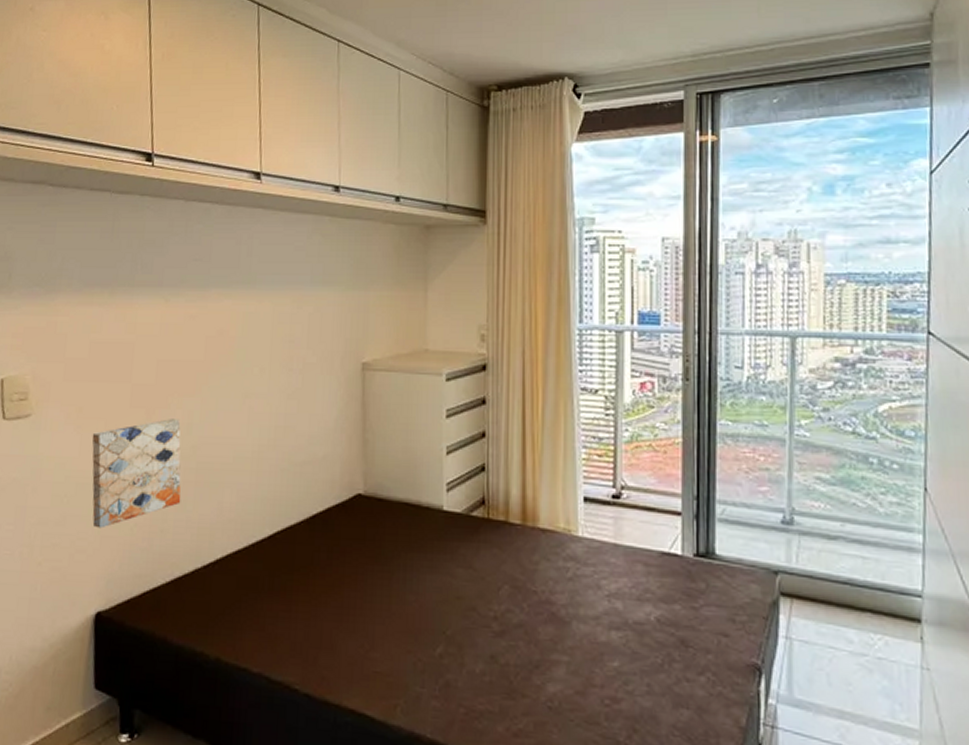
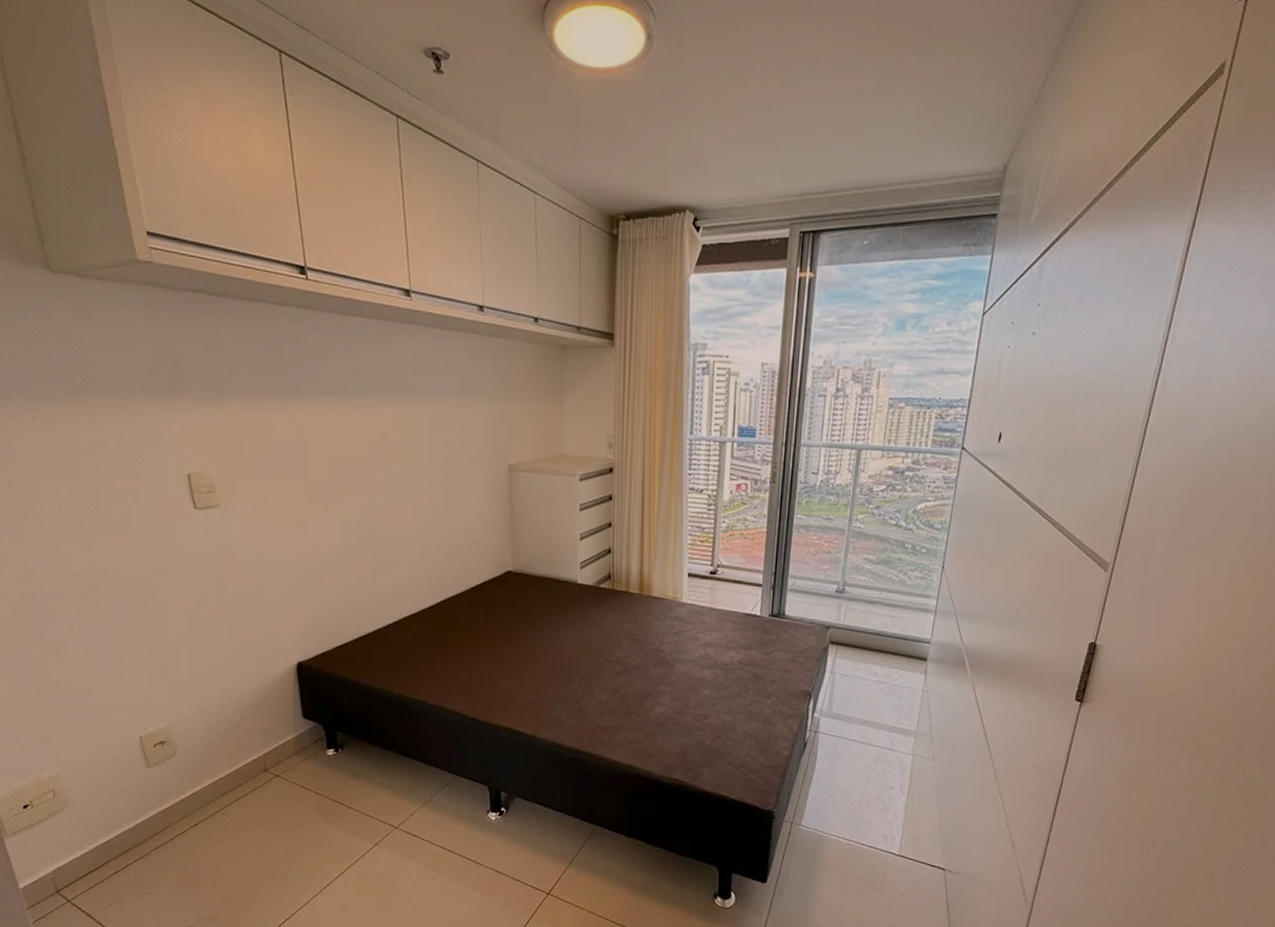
wall art: present [92,419,181,529] -> none [277,510,361,598]

